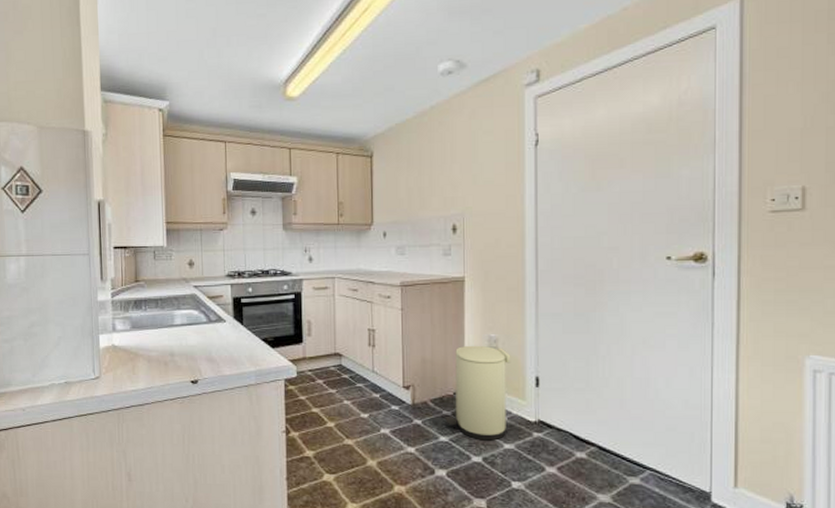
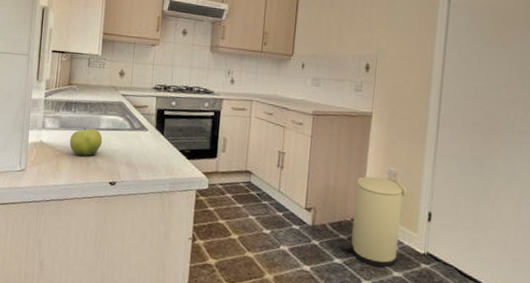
fruit: none [143,325,179,357] -> present [69,127,103,157]

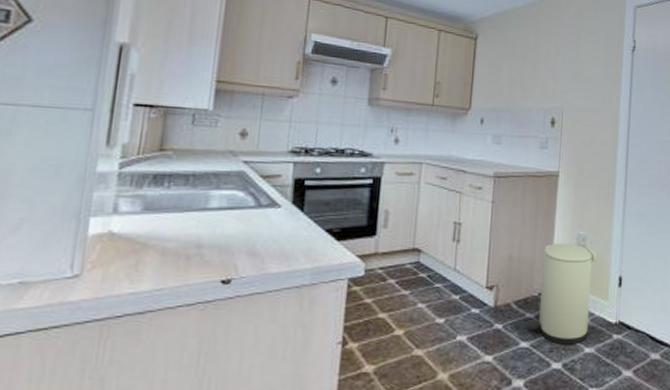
fruit: present [69,127,103,157] -> none [157,207,213,249]

